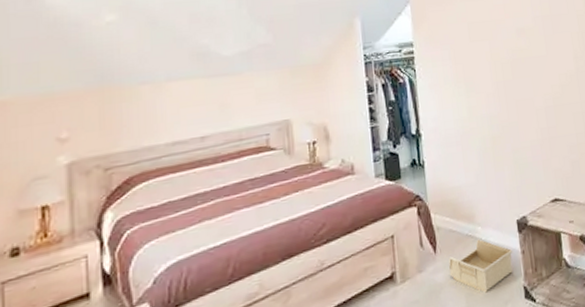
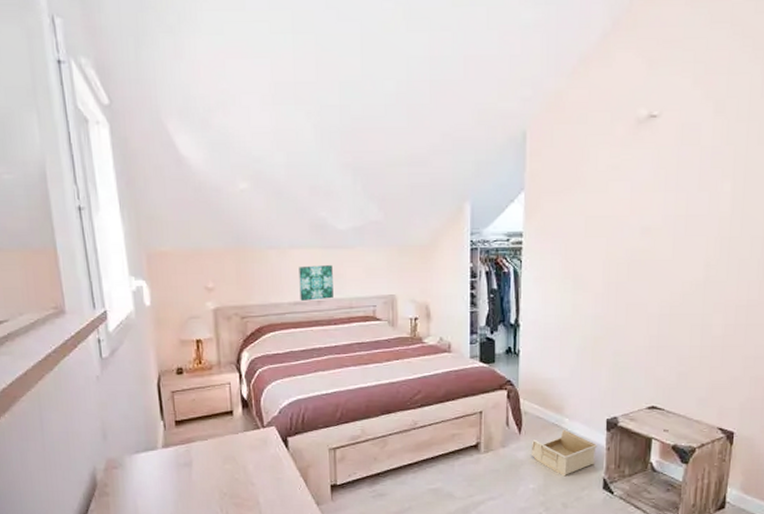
wall art: none [178,95,220,140] -> present [299,265,333,301]

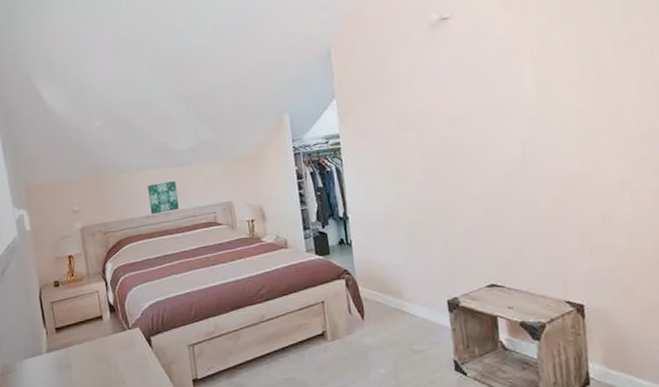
storage bin: present [532,429,598,477] -> none [376,313,443,360]

